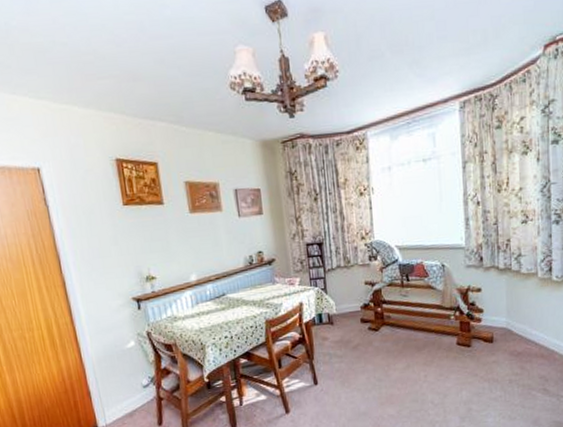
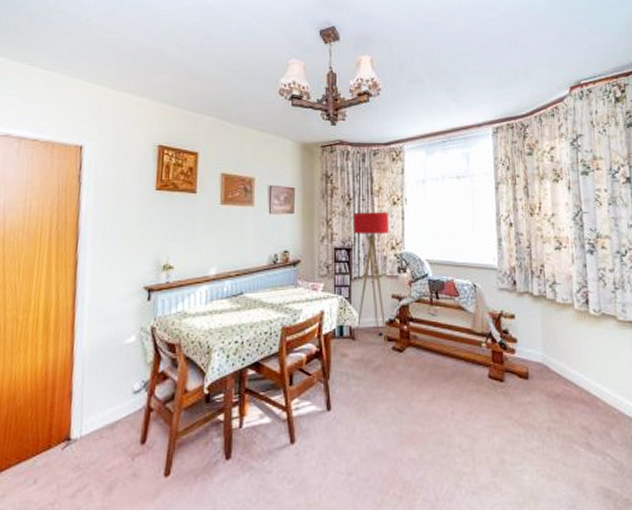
floor lamp: none [321,204,365,326] -> present [352,212,390,344]

